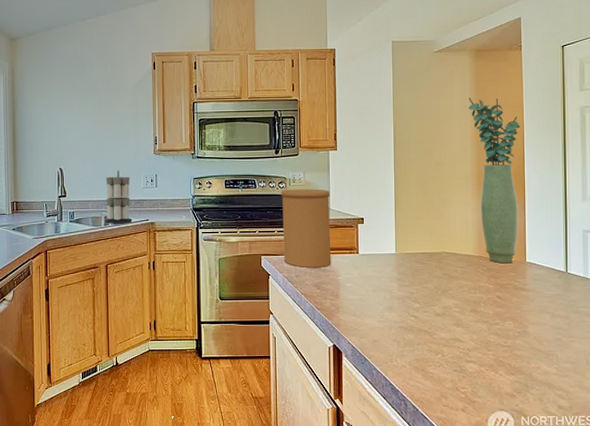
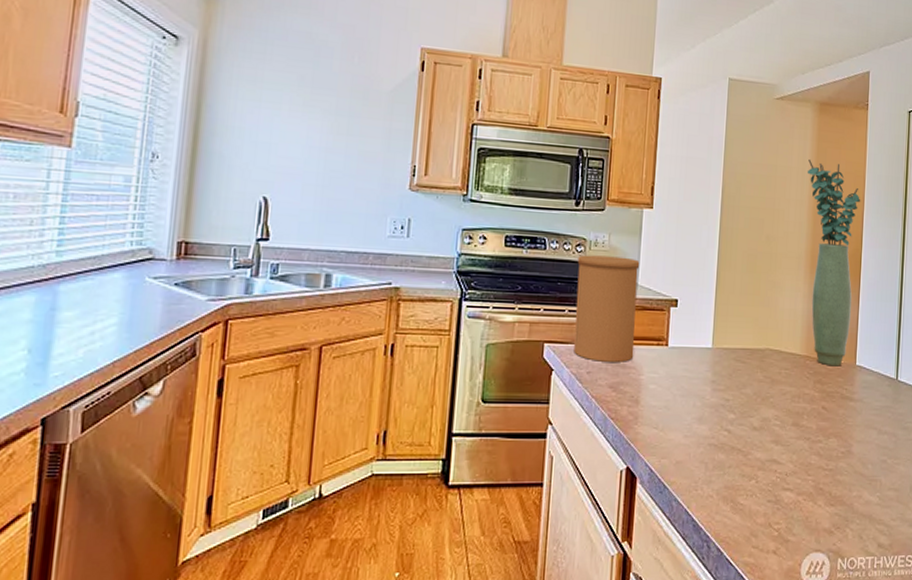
spice rack: present [104,170,132,225] -> none [325,207,371,288]

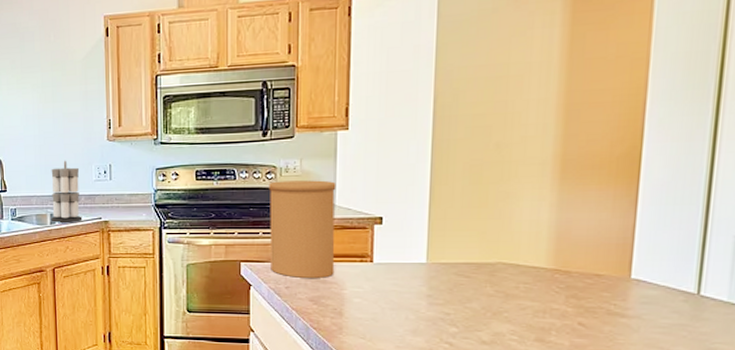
spice rack: none [325,207,371,288] -> present [50,160,83,224]
vase: present [808,160,861,367] -> none [556,48,642,280]

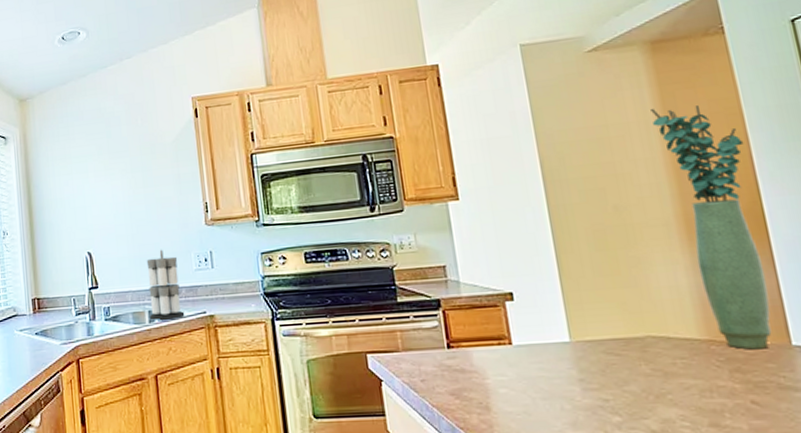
canister: present [268,180,337,278] -> none [384,255,473,368]
vase: none [556,48,642,280] -> present [651,106,772,350]

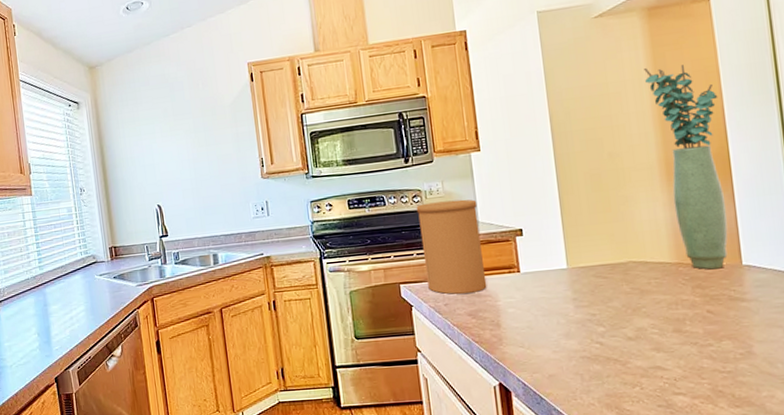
spice rack: present [146,249,185,321] -> none [210,200,245,263]
canister: none [384,255,473,368] -> present [416,199,487,294]

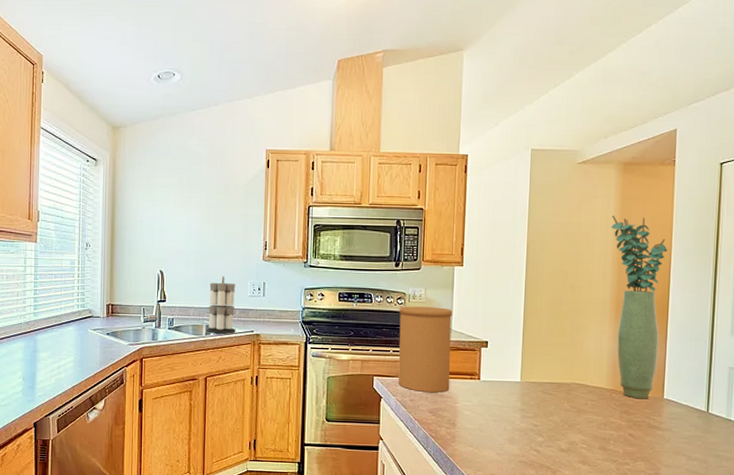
spice rack: none [210,200,245,263] -> present [206,275,236,335]

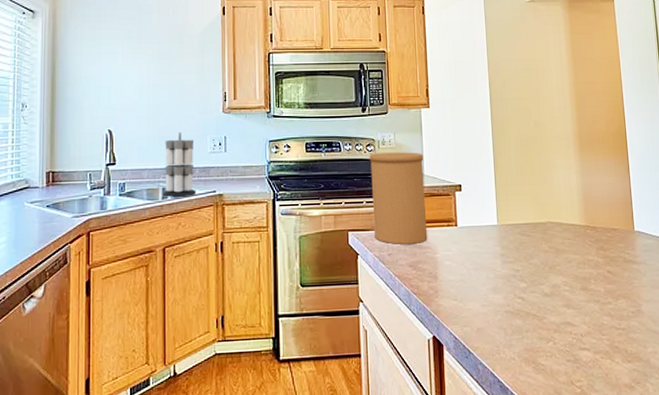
vase: present [612,216,668,399] -> none [564,51,624,234]

